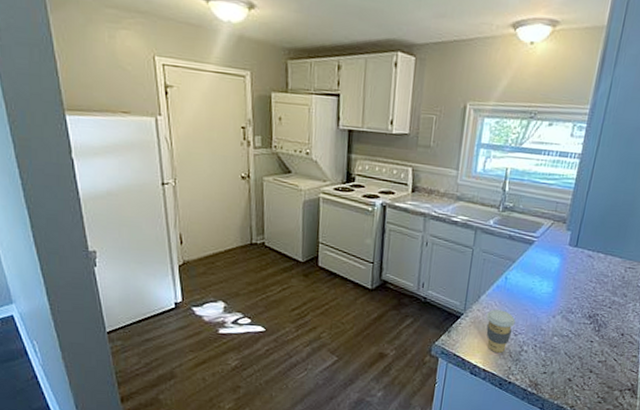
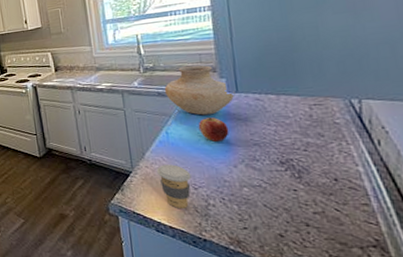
vase: none [515,212,575,266] -> present [164,65,235,116]
apple: none [534,267,560,292] -> present [198,117,229,141]

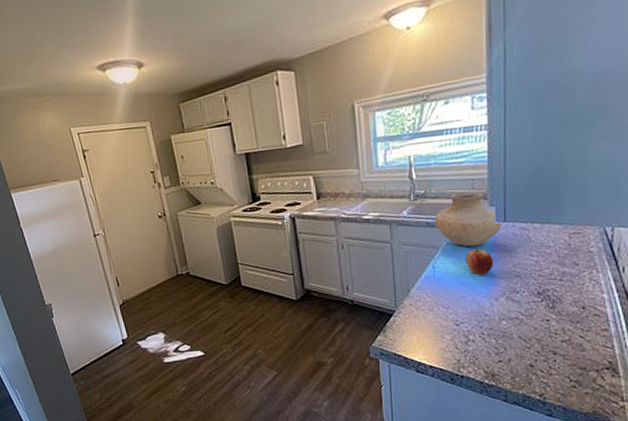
coffee cup: present [156,164,191,208] -> none [420,301,454,346]

